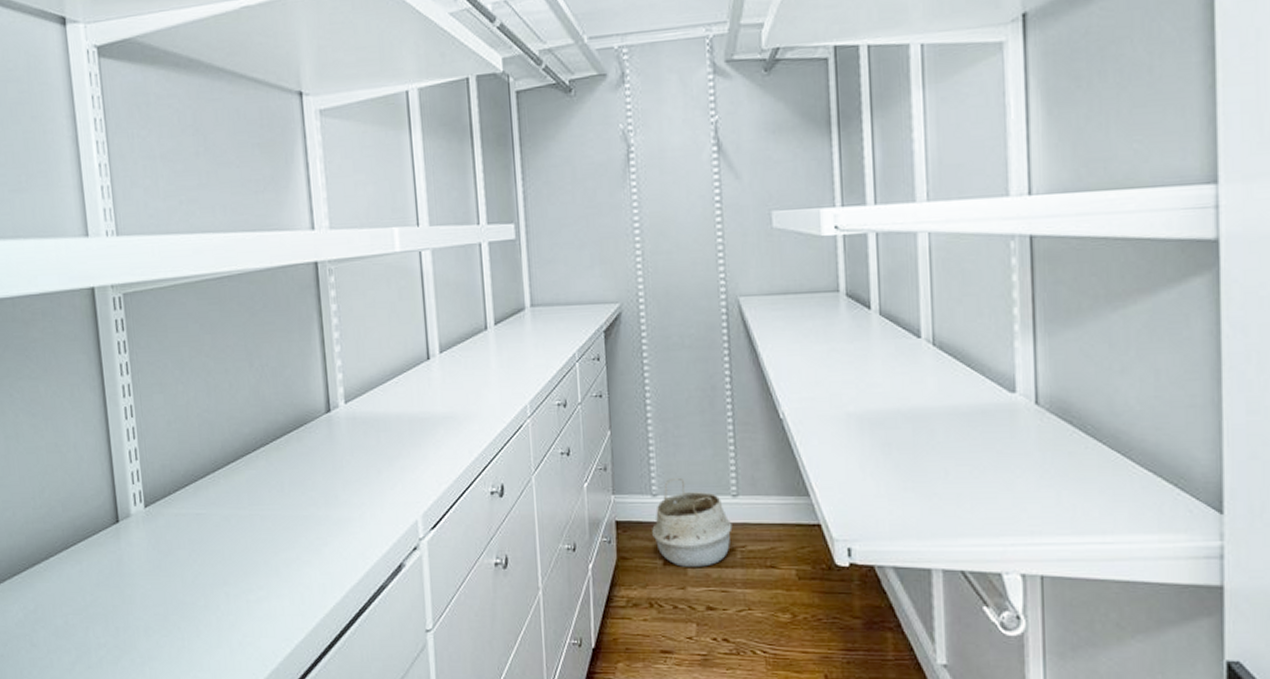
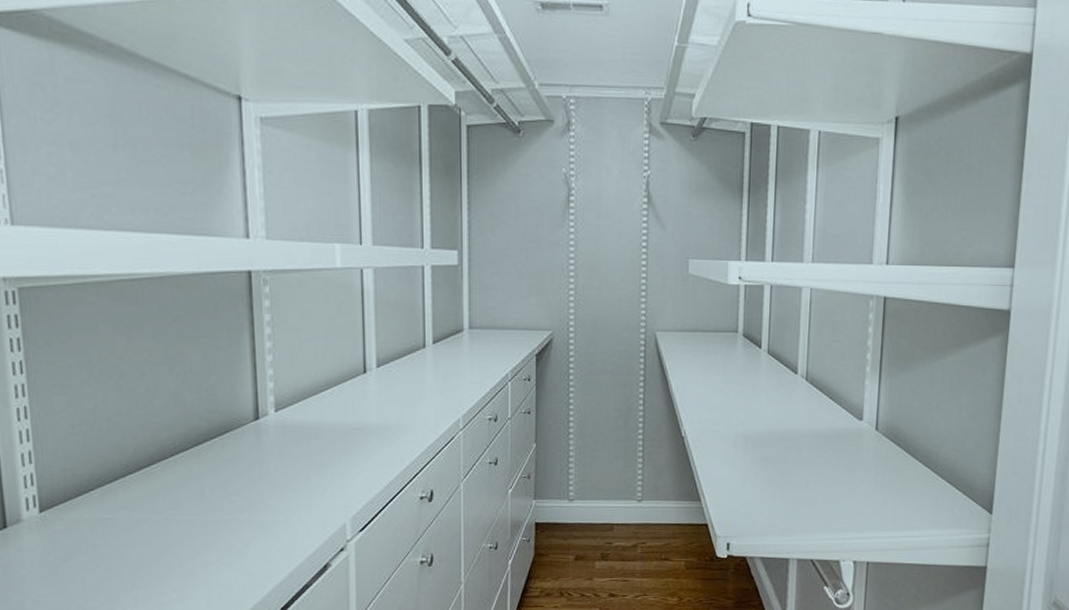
woven basket: present [652,477,733,567] -> none [567,485,636,561]

